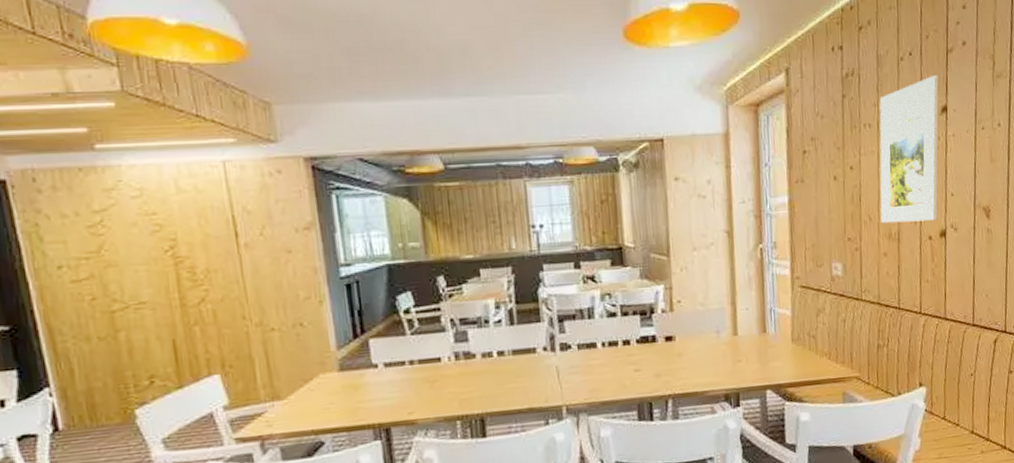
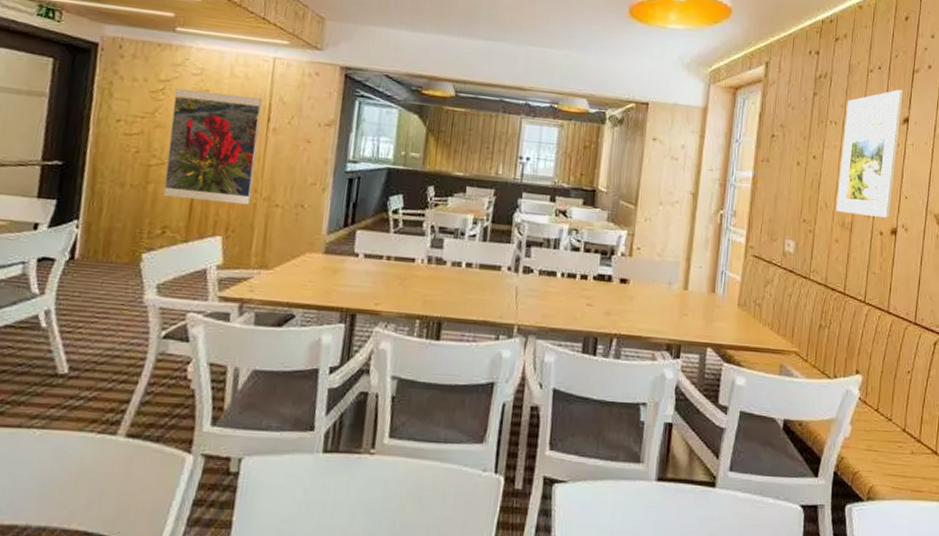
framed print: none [117,211,241,344] -> present [163,88,262,205]

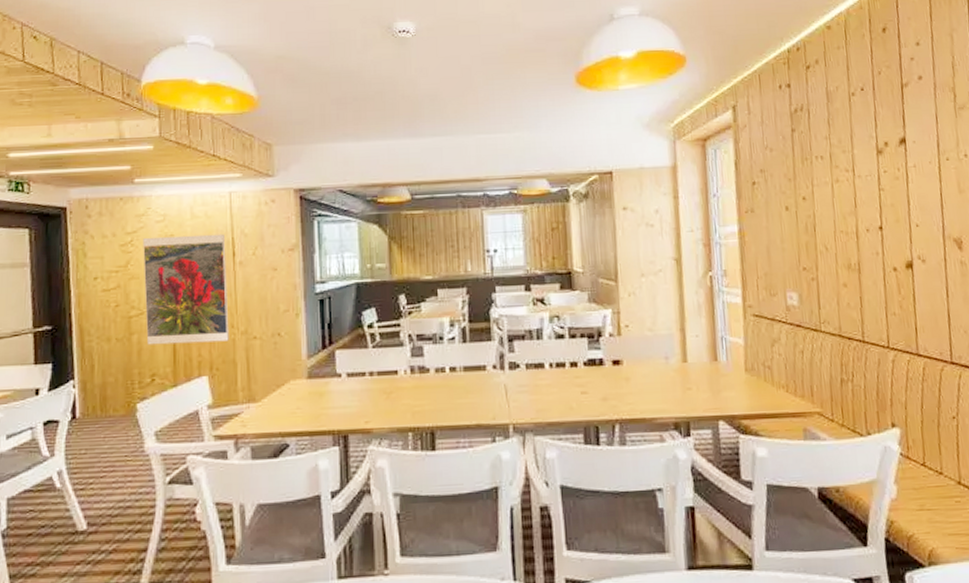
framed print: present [836,90,903,218] -> none [831,109,902,254]

